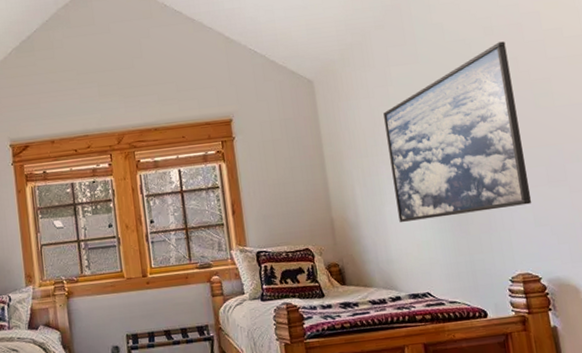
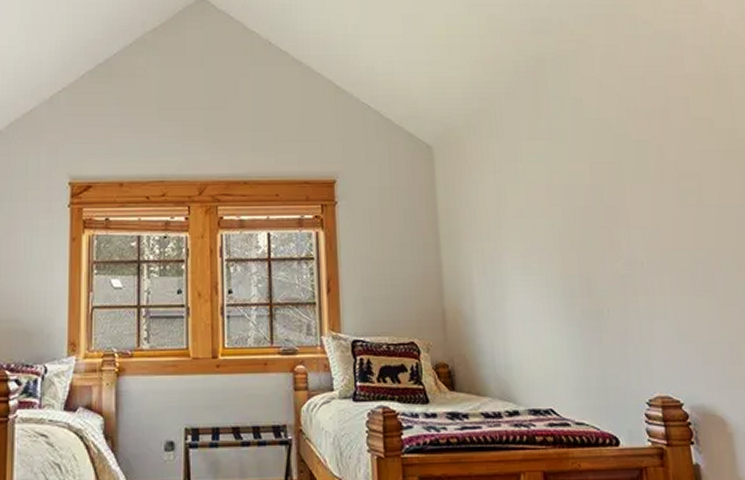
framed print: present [383,41,532,222] -> none [510,126,675,321]

